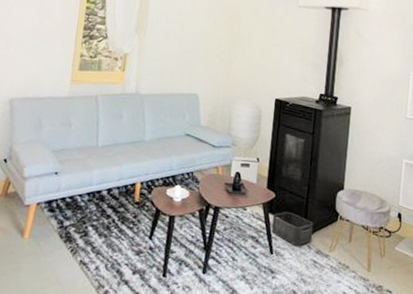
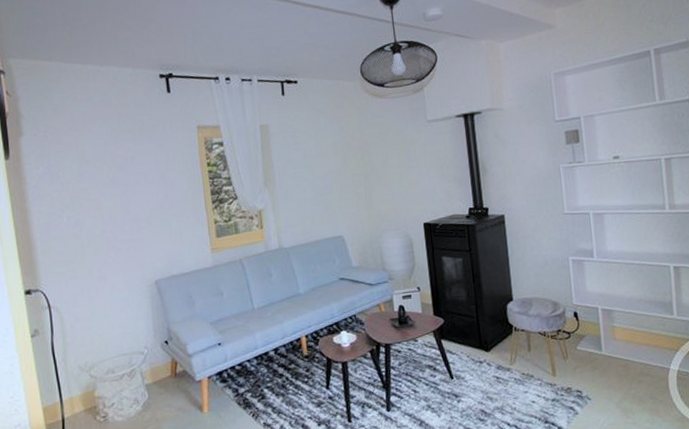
storage bin: present [272,211,313,246] -> none [446,333,491,366]

